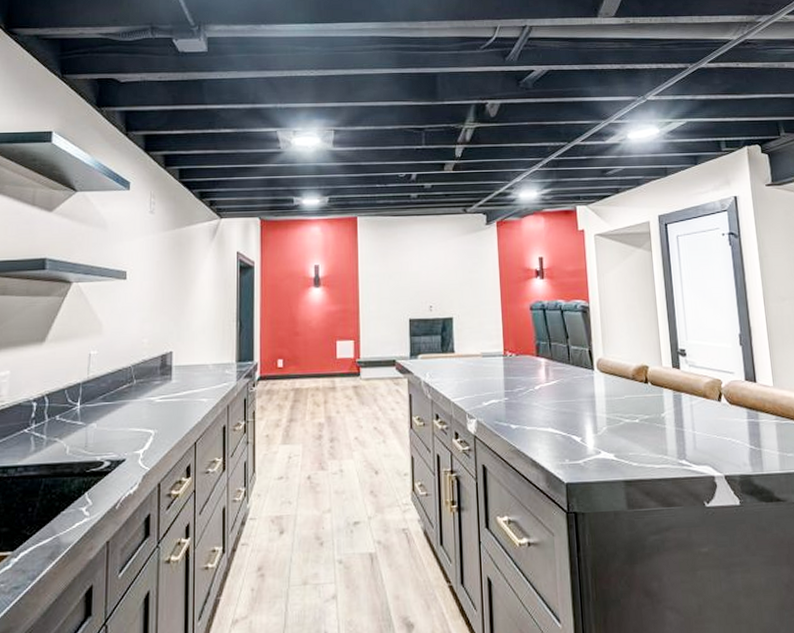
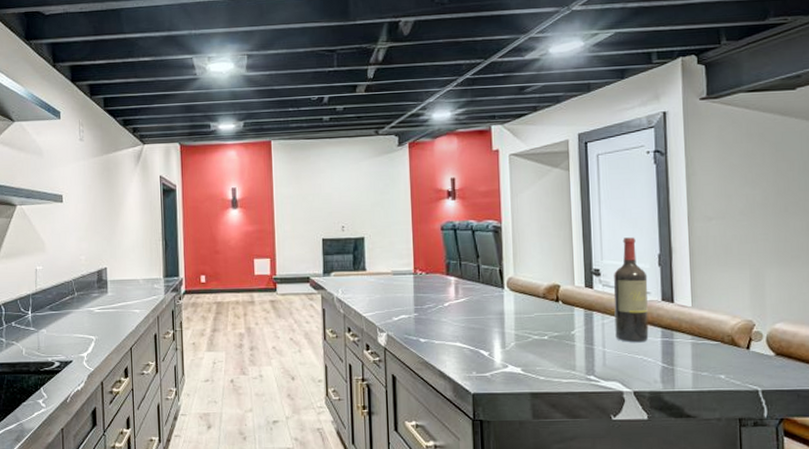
wine bottle: none [699,317,736,425] -> present [613,237,649,343]

